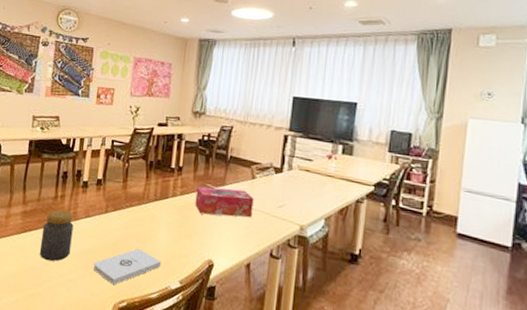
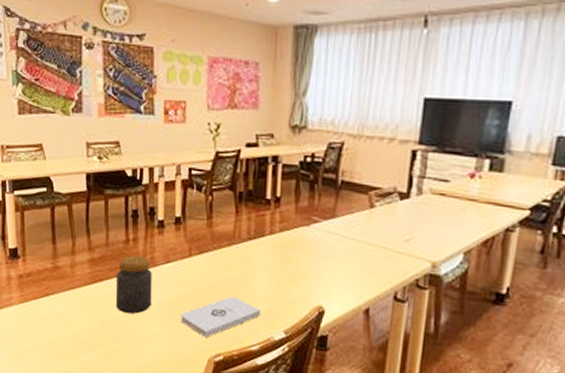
tissue box: present [195,186,254,218] -> none [298,220,373,255]

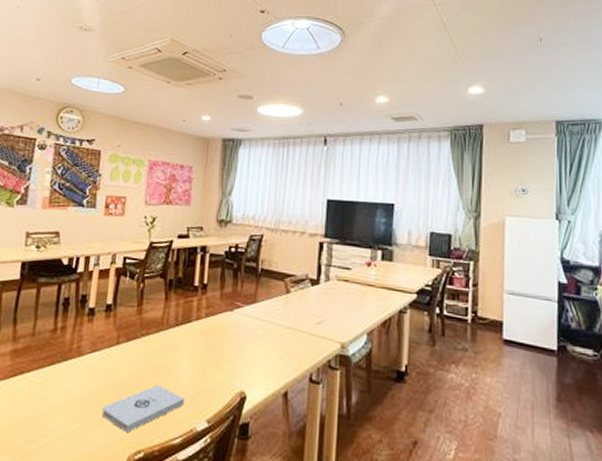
jar: present [115,255,152,314] -> none [33,345,77,410]

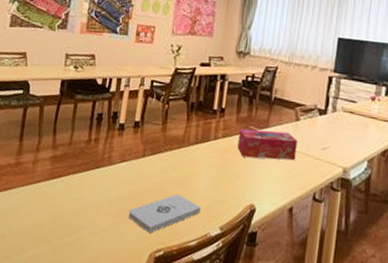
tissue box: none [223,305,289,339] -> present [237,129,298,161]

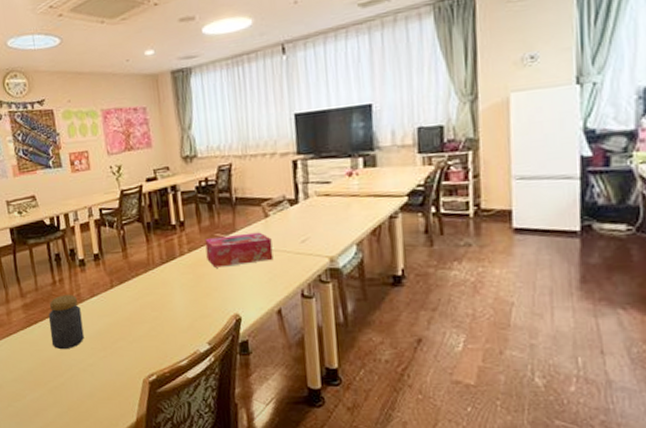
jar: none [69,154,108,210] -> present [48,295,84,350]
notepad: present [128,194,201,234] -> none [111,318,184,361]

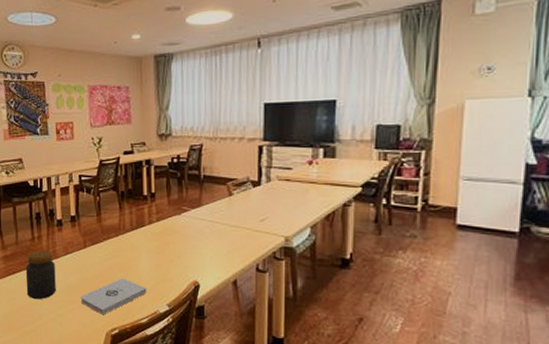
notepad: none [111,318,184,361] -> present [80,278,147,316]
tissue box: present [205,232,274,268] -> none [172,208,234,238]

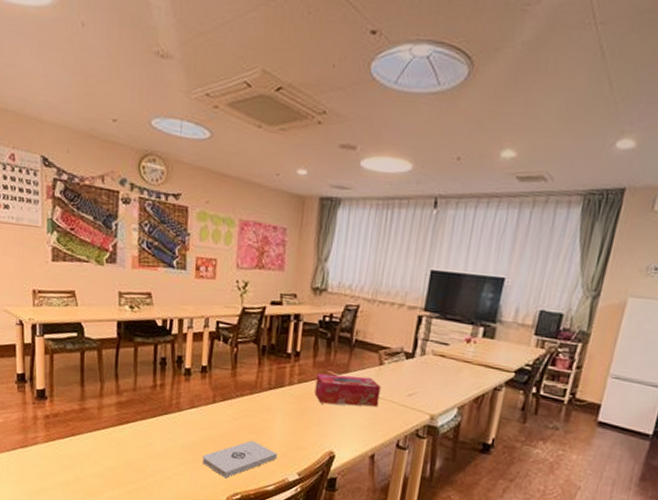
jar: present [25,250,56,300] -> none [140,400,177,455]
tissue box: none [172,208,234,238] -> present [314,373,381,407]

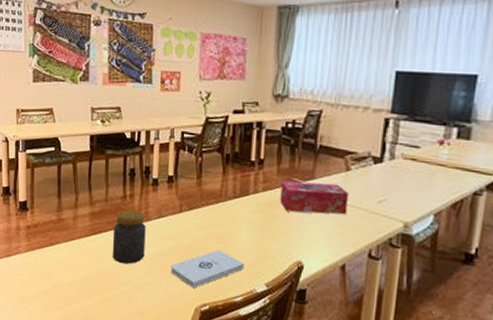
jar: none [140,400,177,455] -> present [112,210,146,264]

